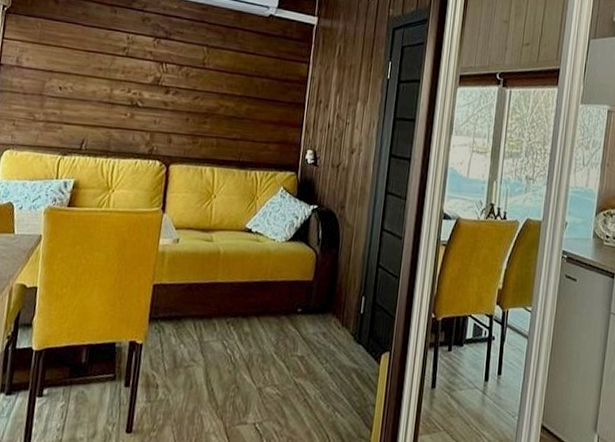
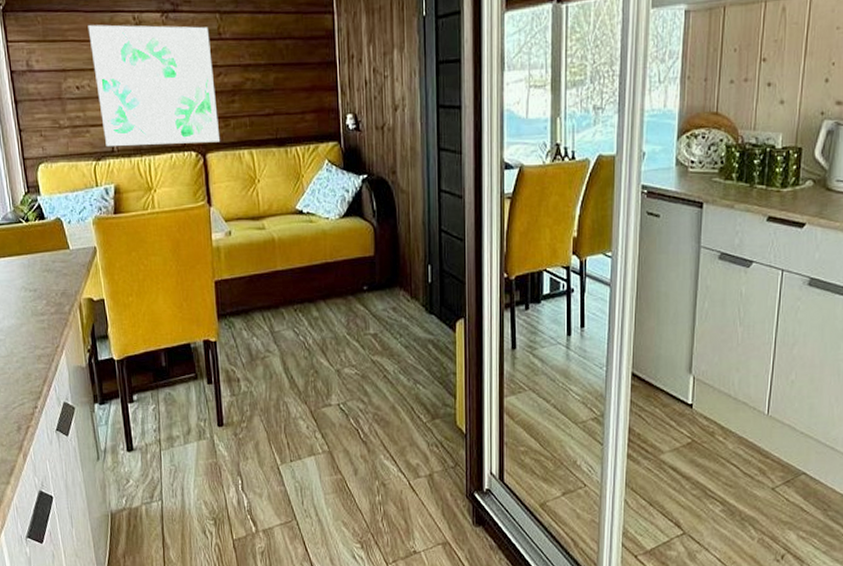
wall art: none [75,37,194,156] -> present [88,24,221,146]

